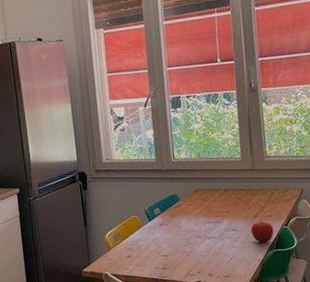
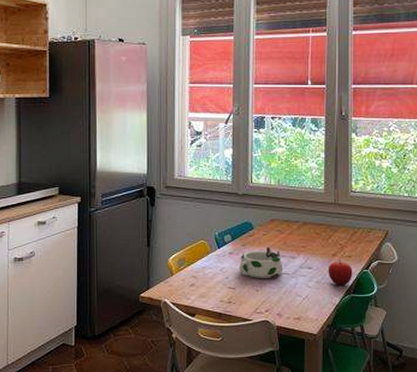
bowl: none [170,215,210,245] -> present [239,247,282,278]

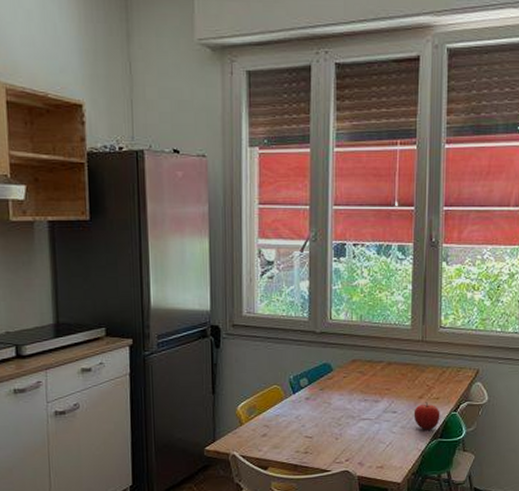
bowl: present [239,247,282,278] -> none [317,391,364,425]

